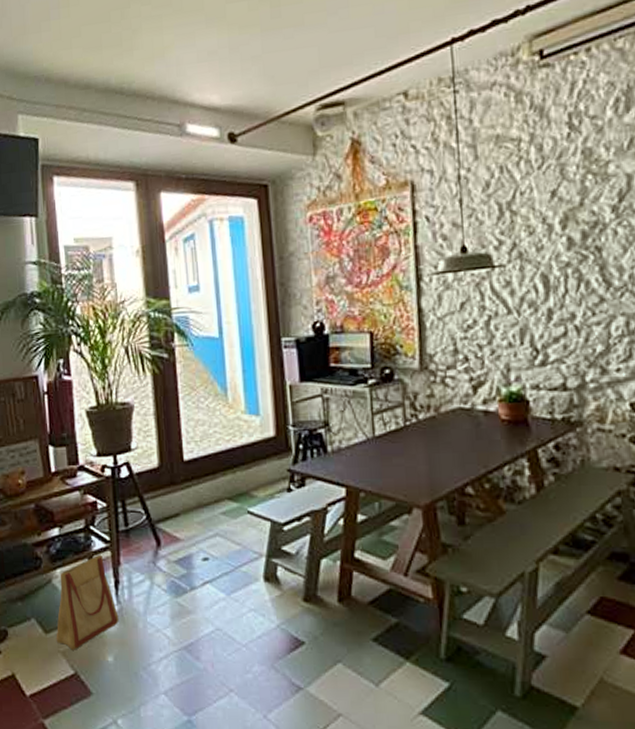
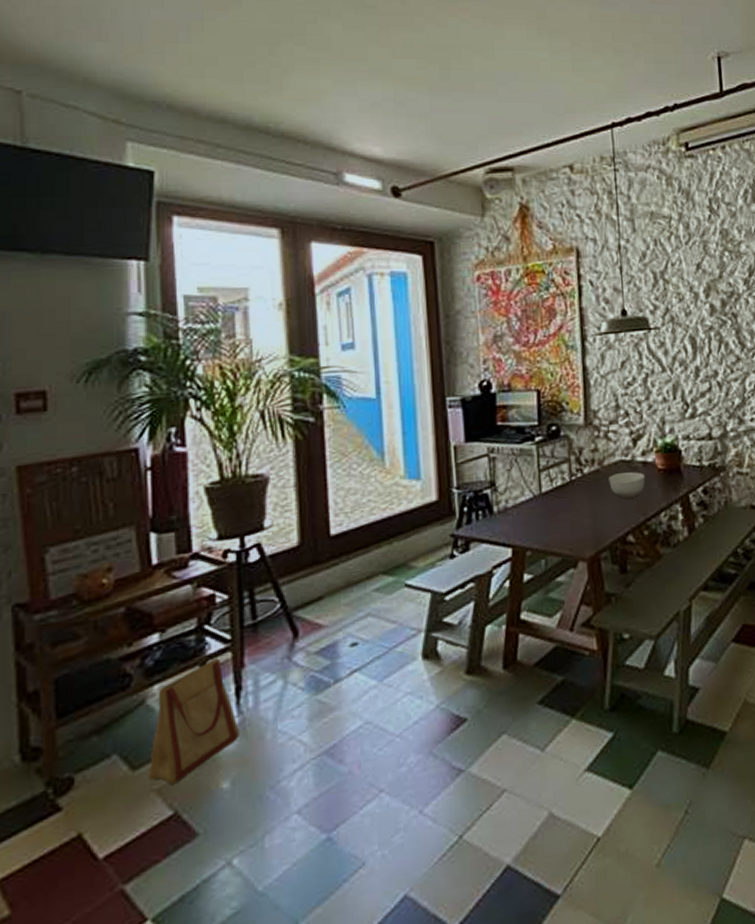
bowl: none [445,420,487,448] -> present [608,471,646,499]

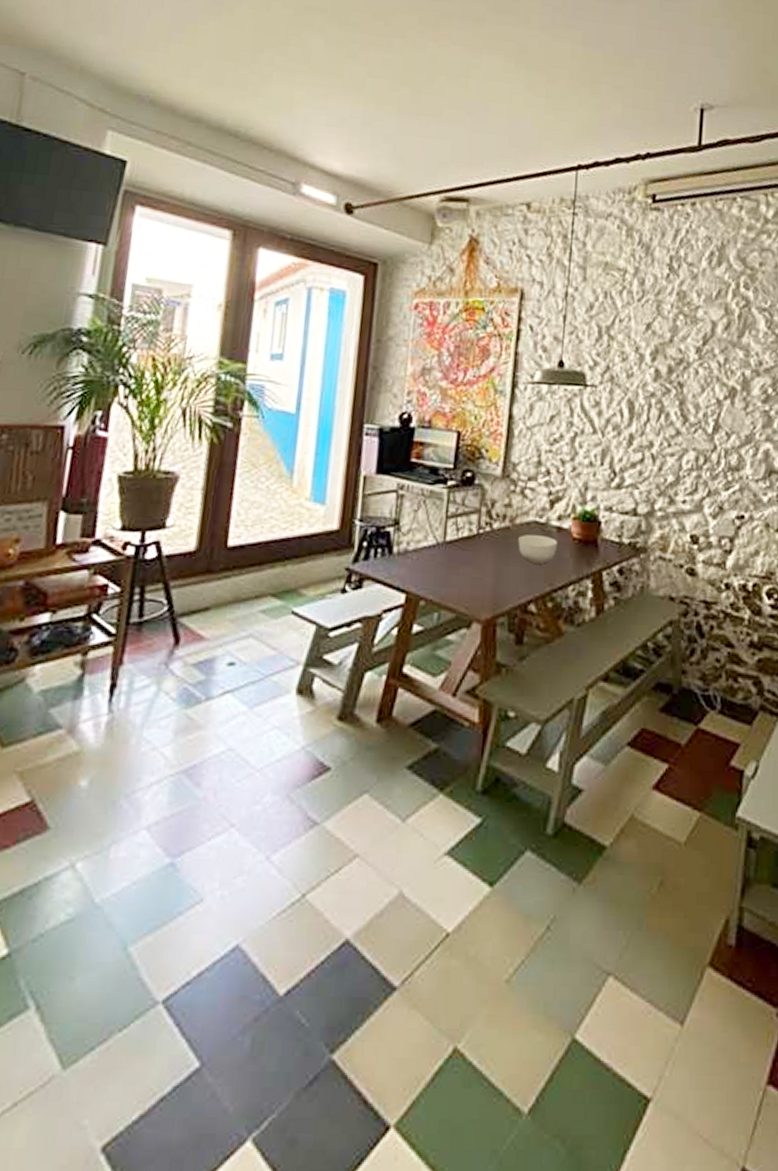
shopping bag: present [148,657,240,785] -> none [13,649,107,771]

